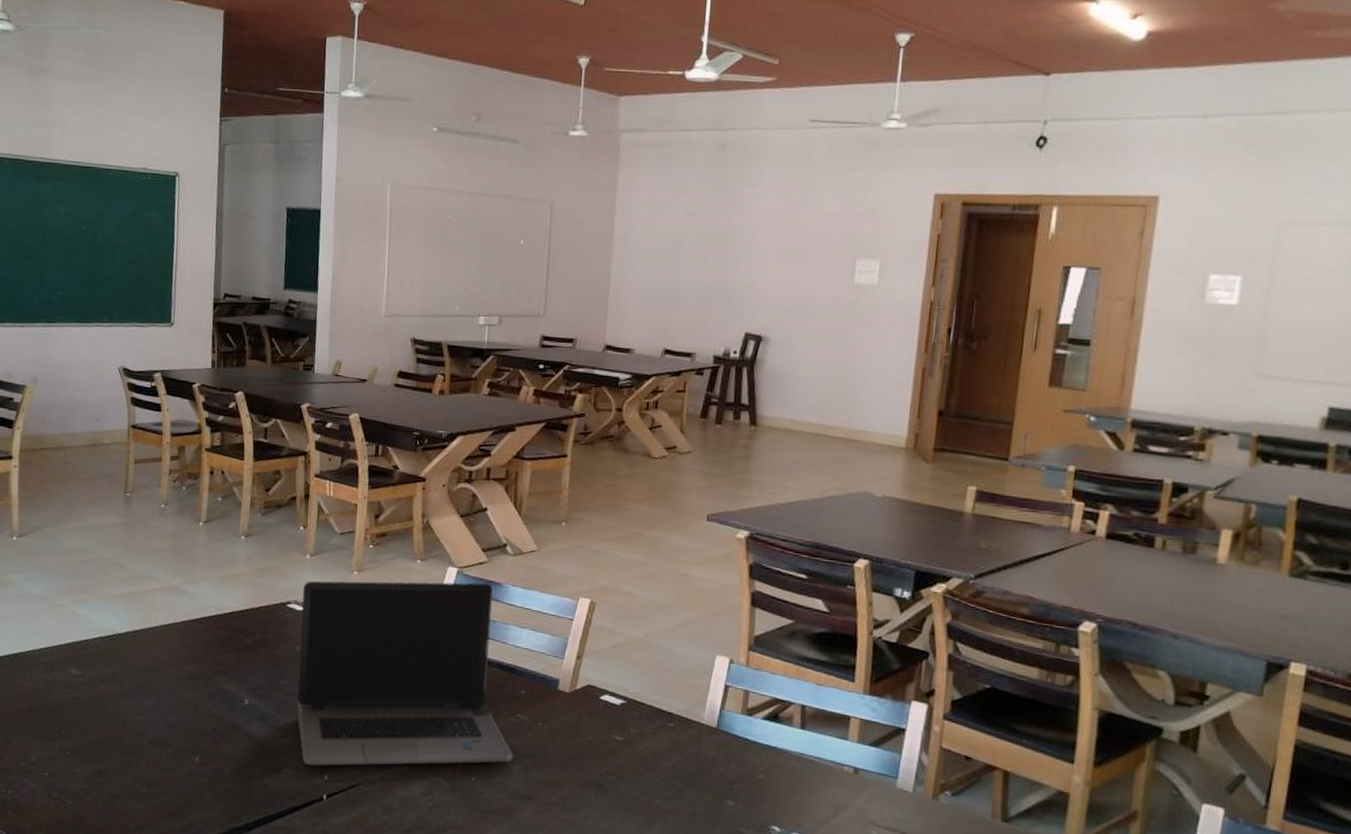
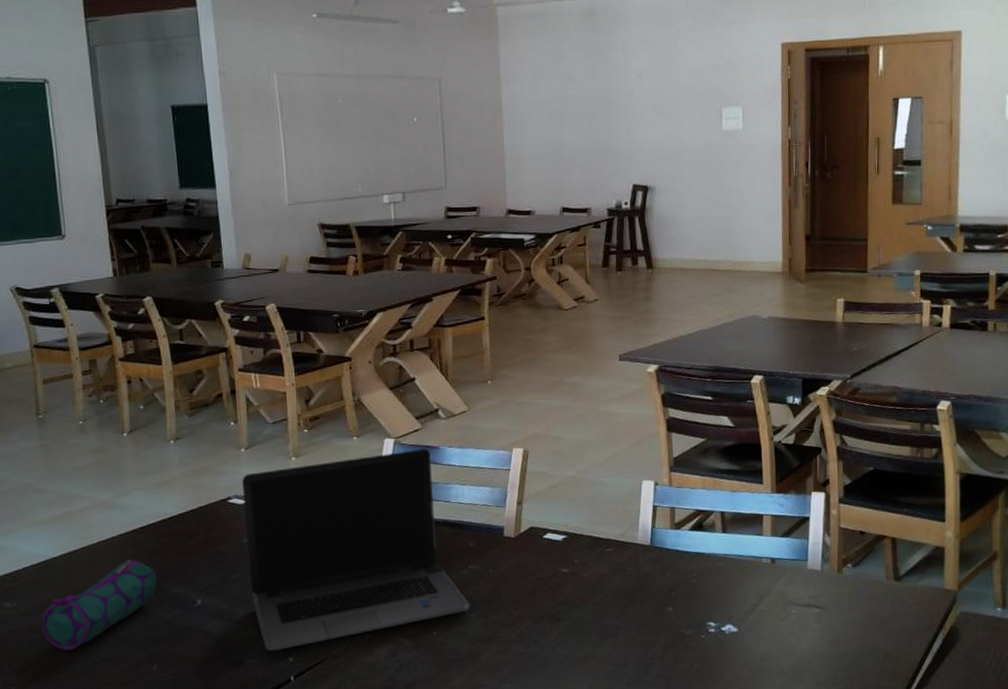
pencil case: none [100,646,211,727] -> present [41,558,158,651]

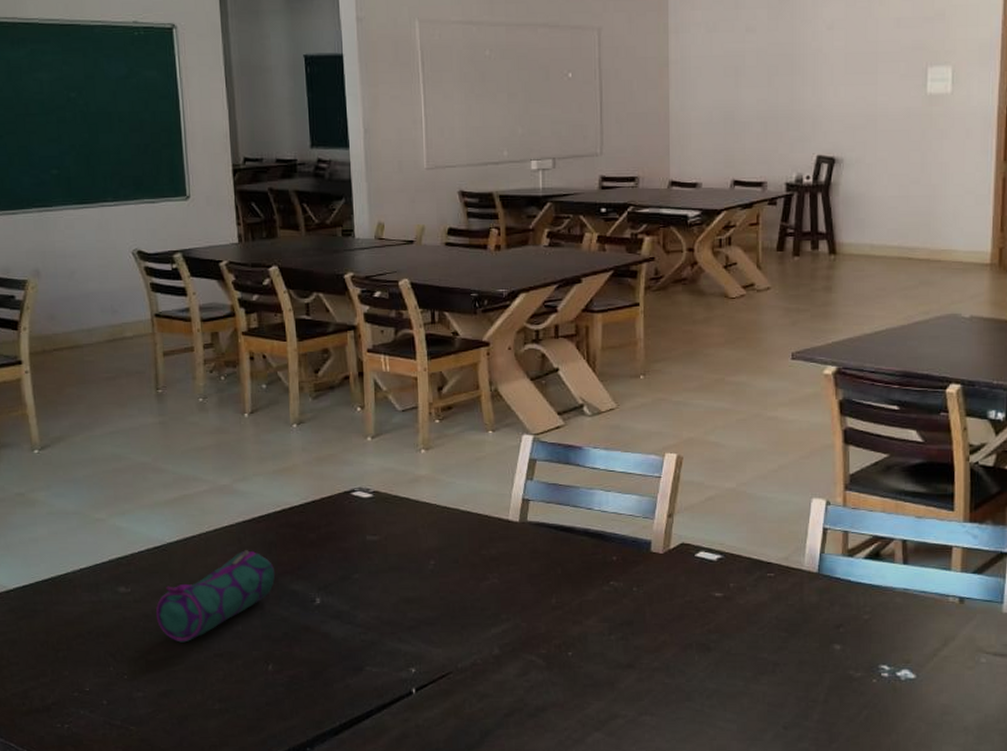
laptop computer: present [242,449,471,651] -> none [367,449,611,659]

